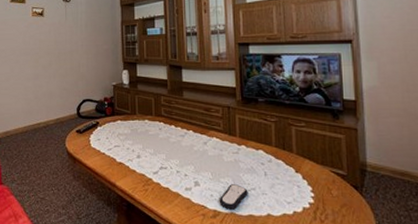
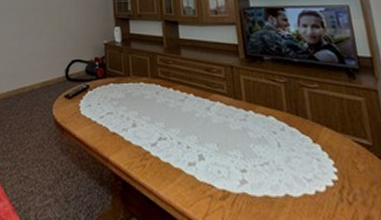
remote control: present [219,184,248,210] -> none [227,158,261,189]

